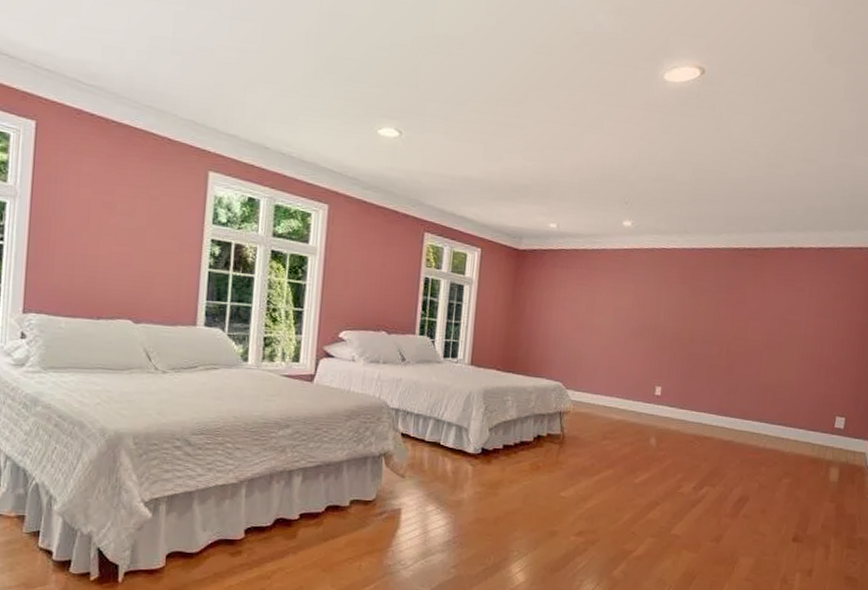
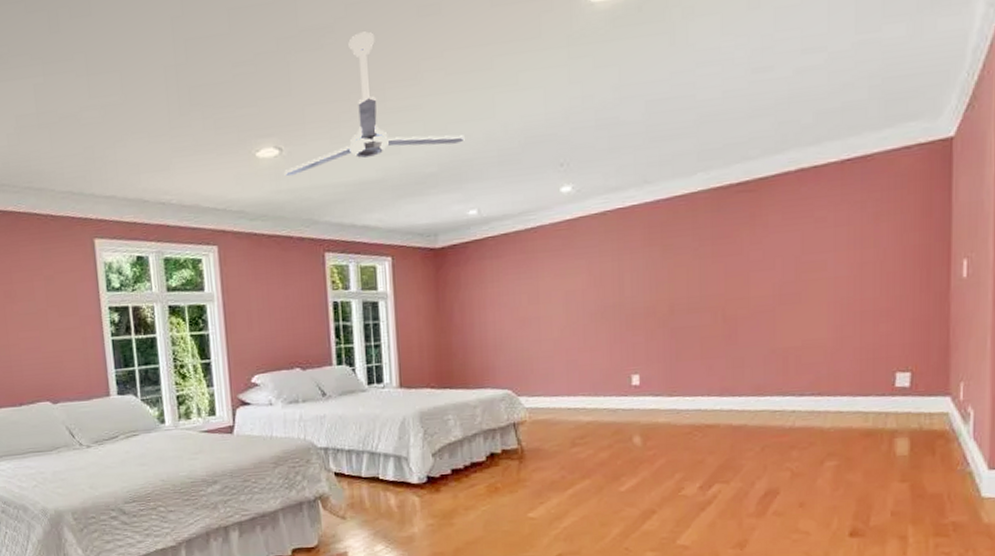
ceiling fan: none [400,51,556,165] -> present [284,31,465,177]

